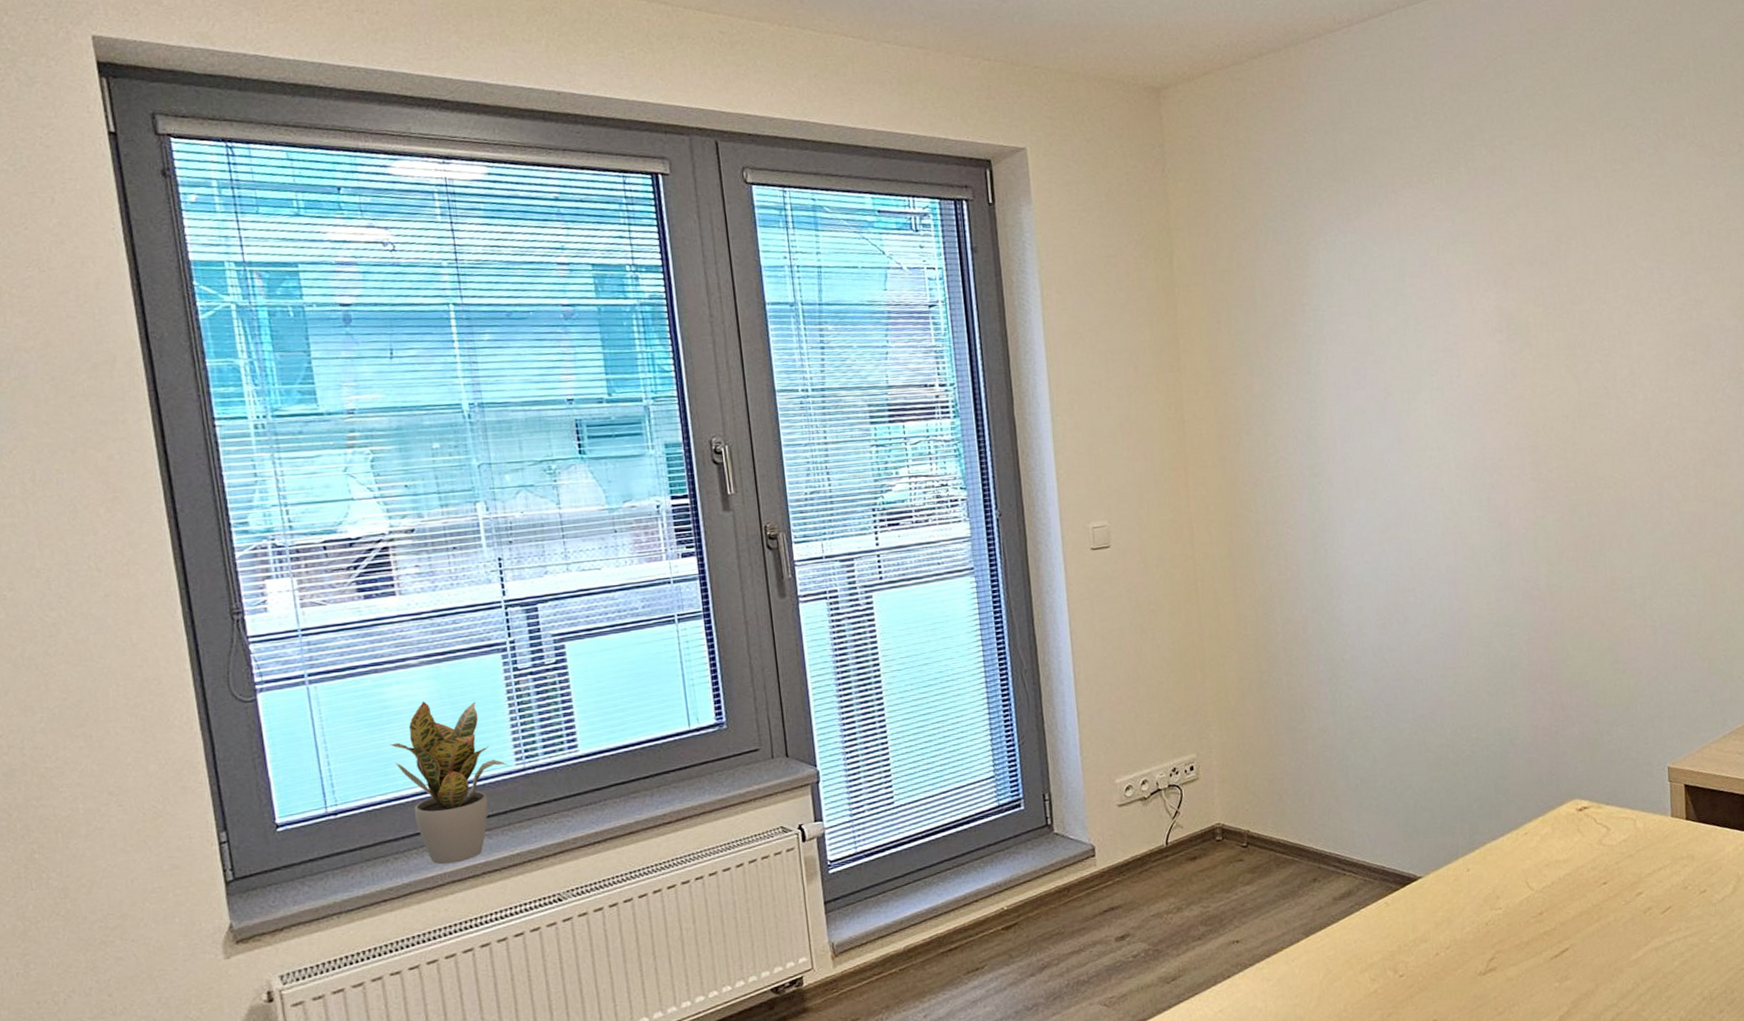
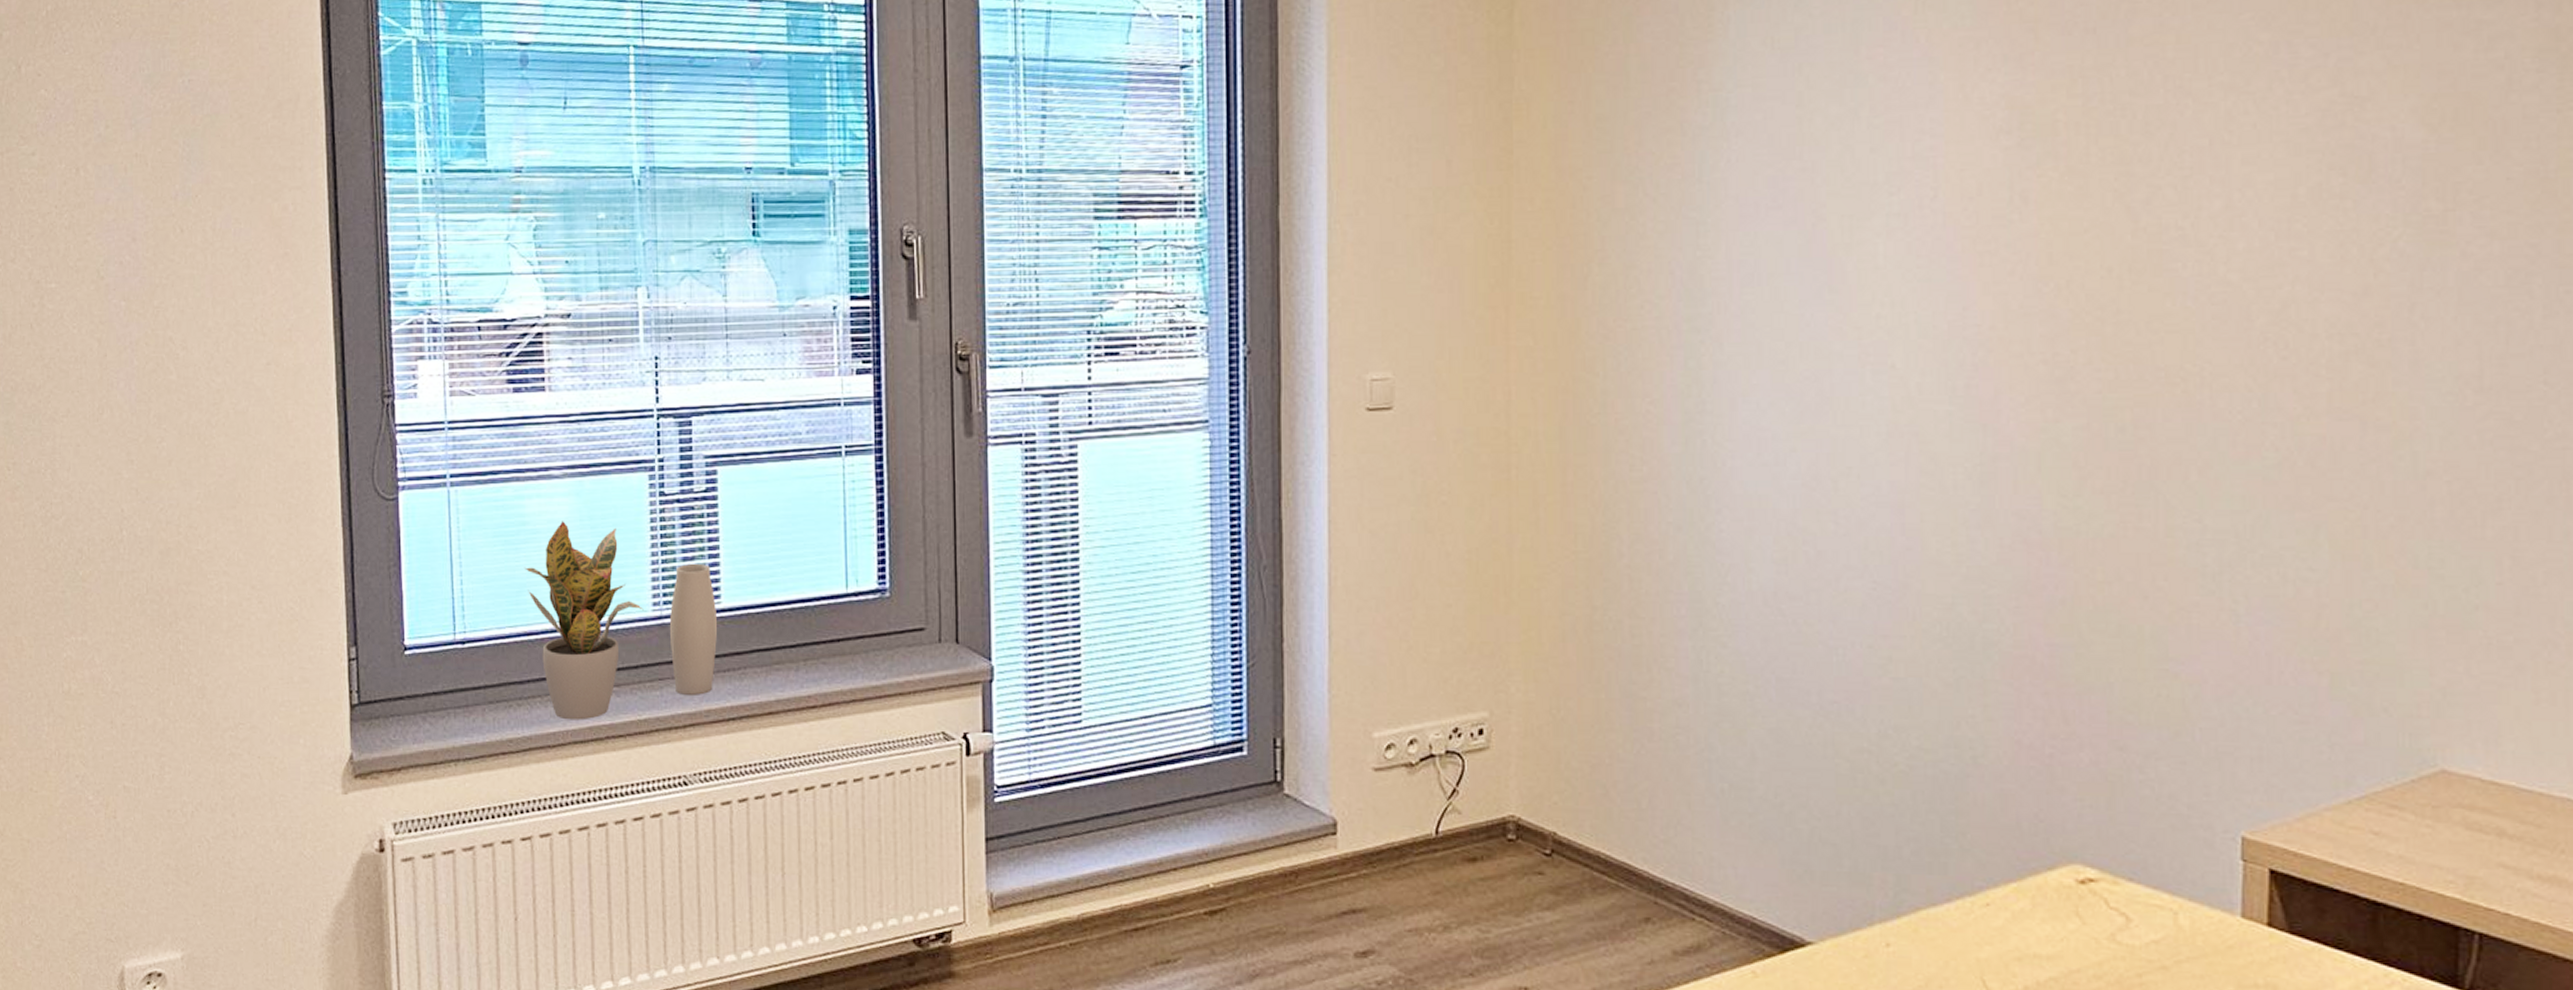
vase: none [532,722,578,830] -> present [669,564,718,697]

